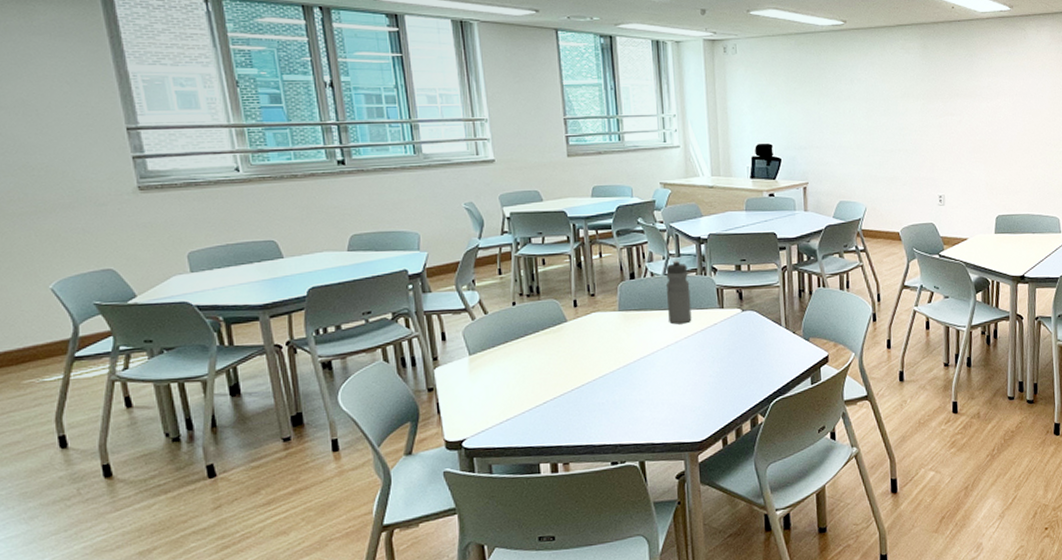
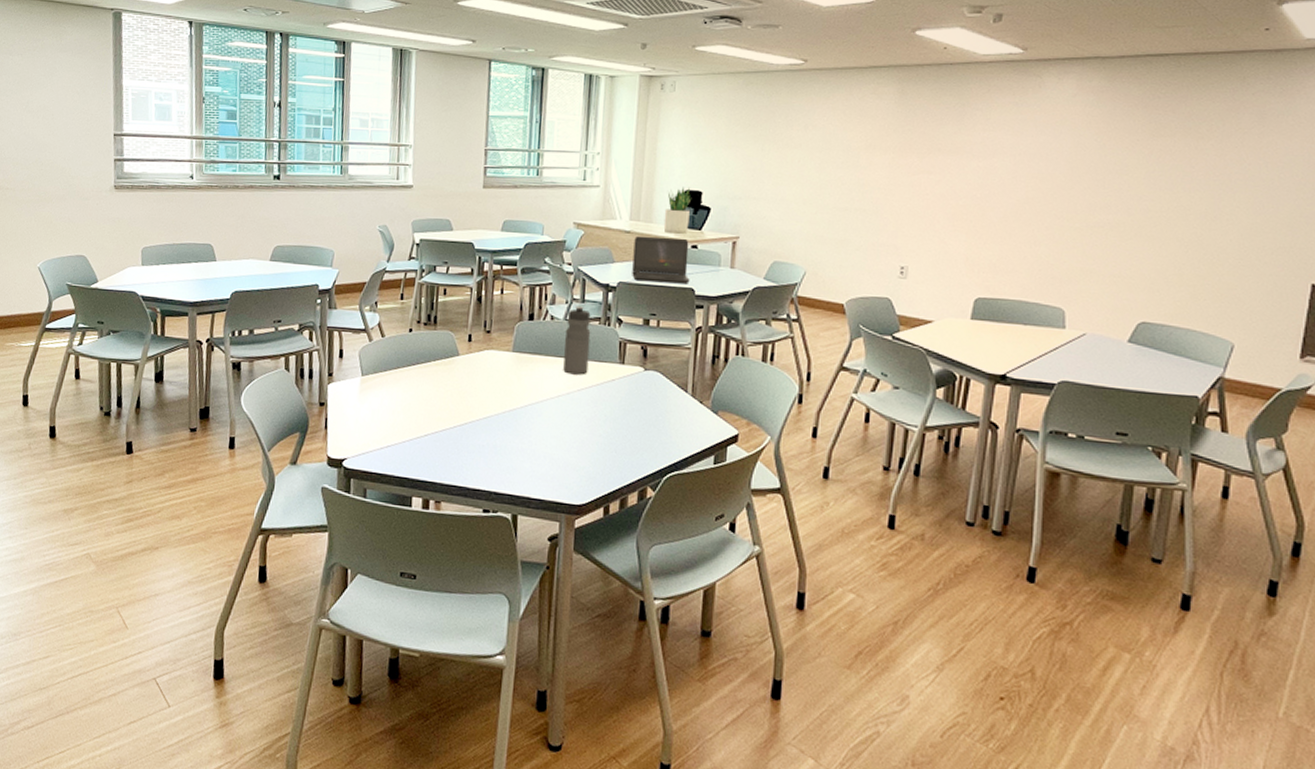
laptop computer: none [718,188,771,231] -> present [632,235,690,284]
planter: none [741,141,764,186] -> present [663,187,692,235]

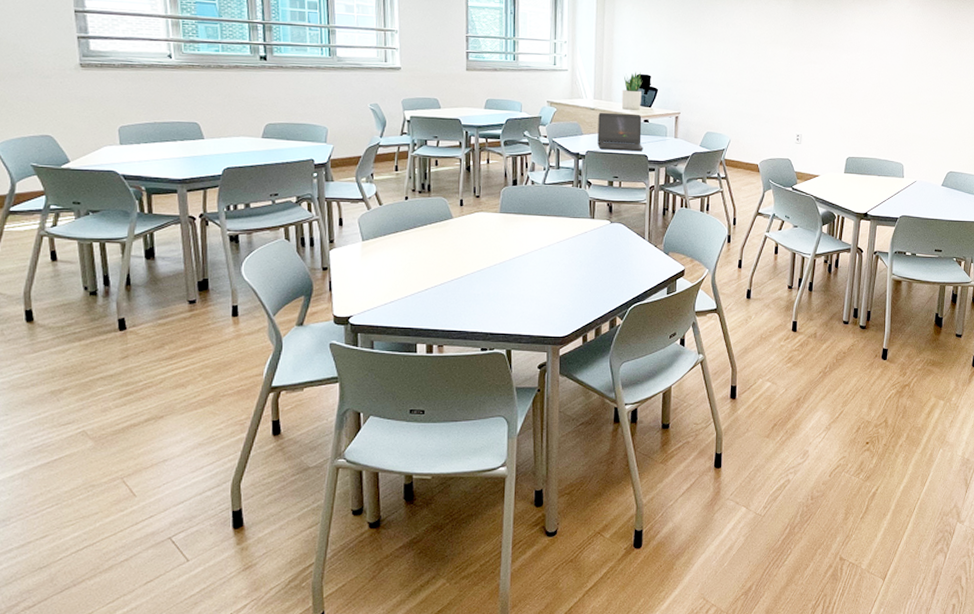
water bottle: present [563,306,591,375] -> none [544,172,566,230]

